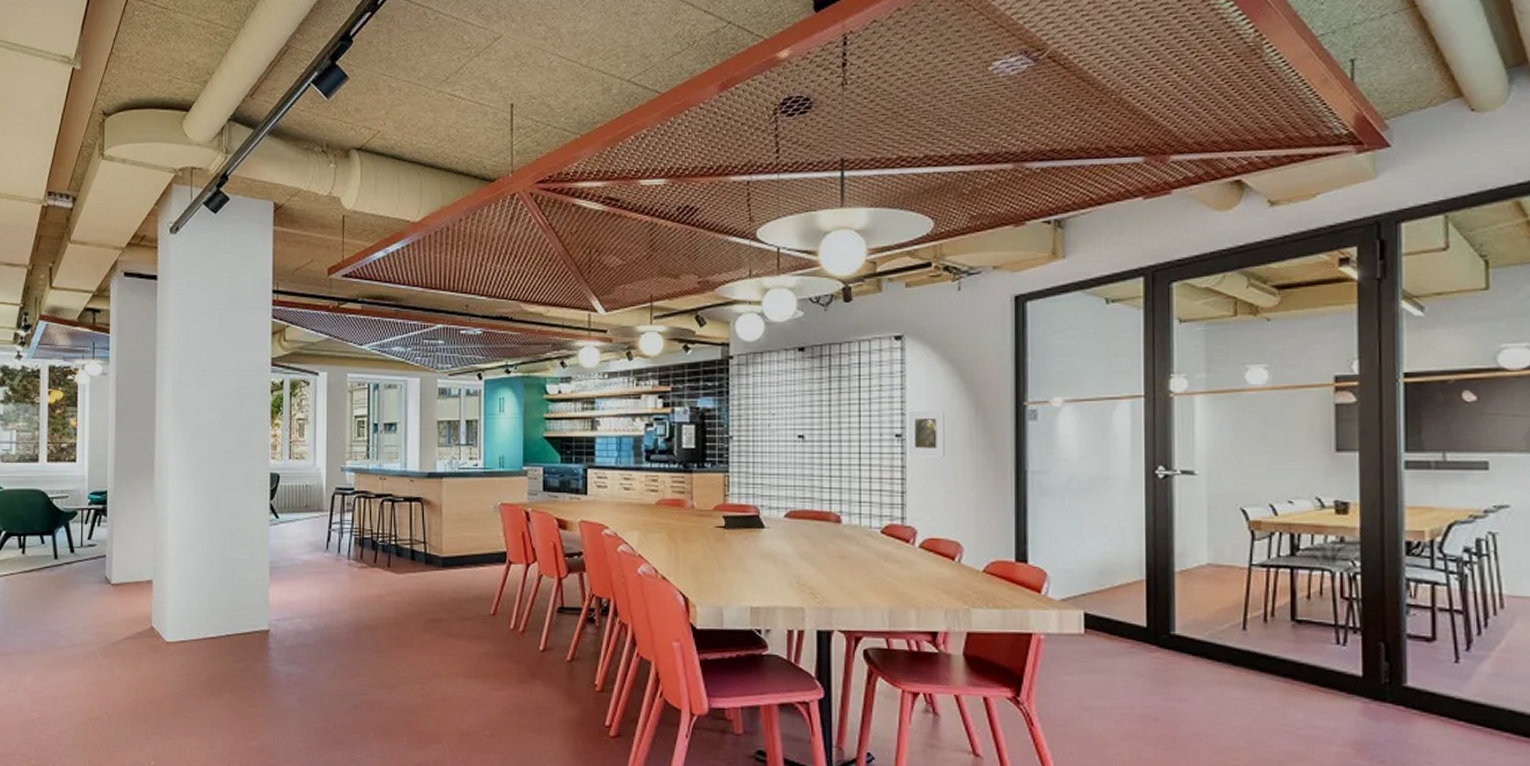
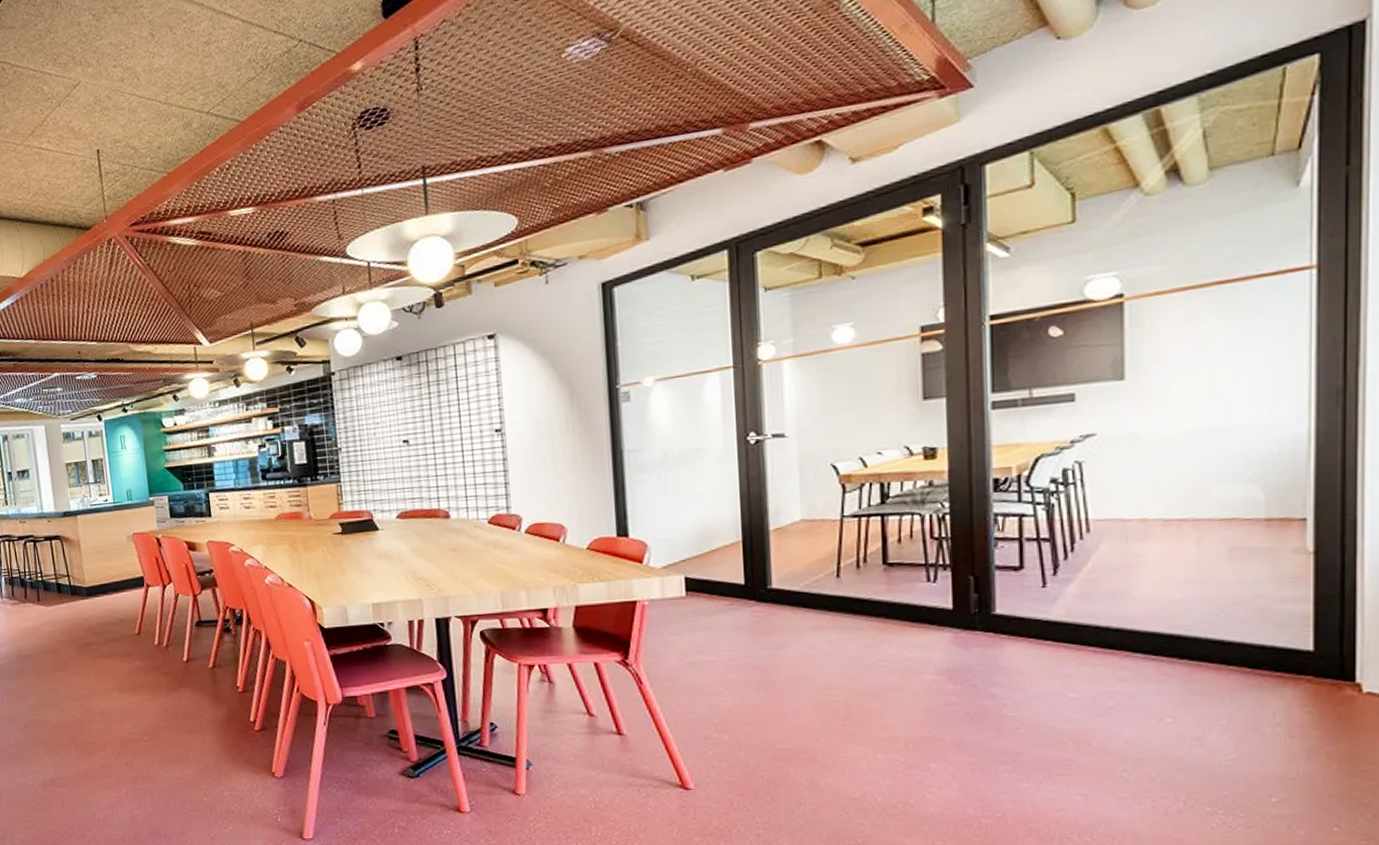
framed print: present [907,410,945,457] -> none [505,401,544,449]

